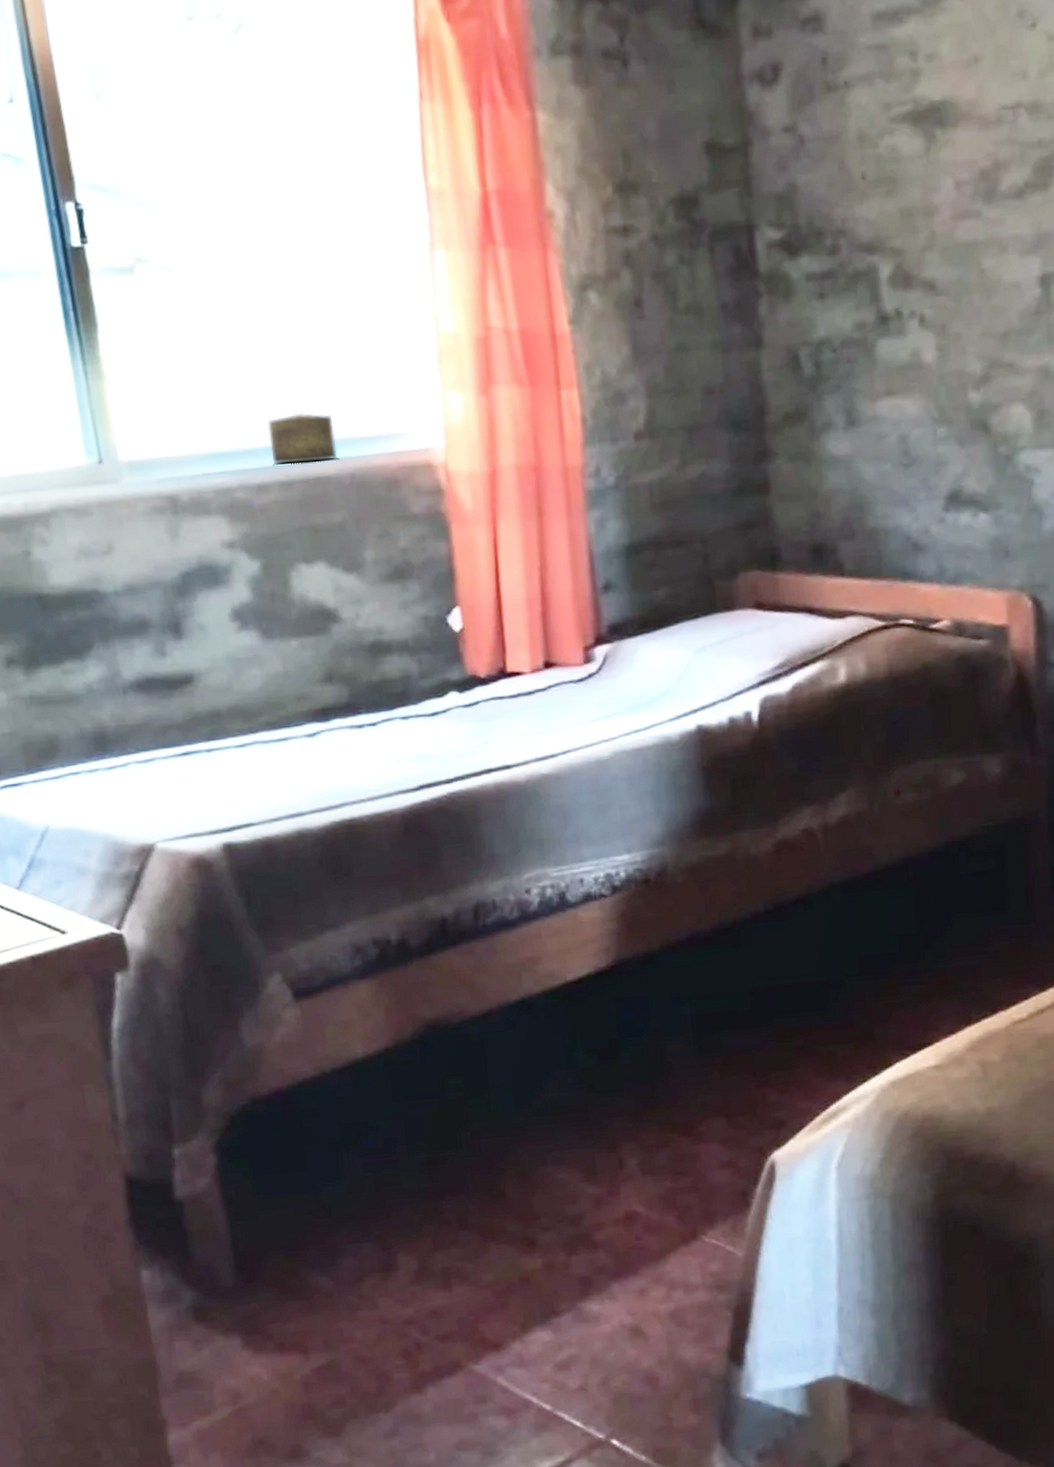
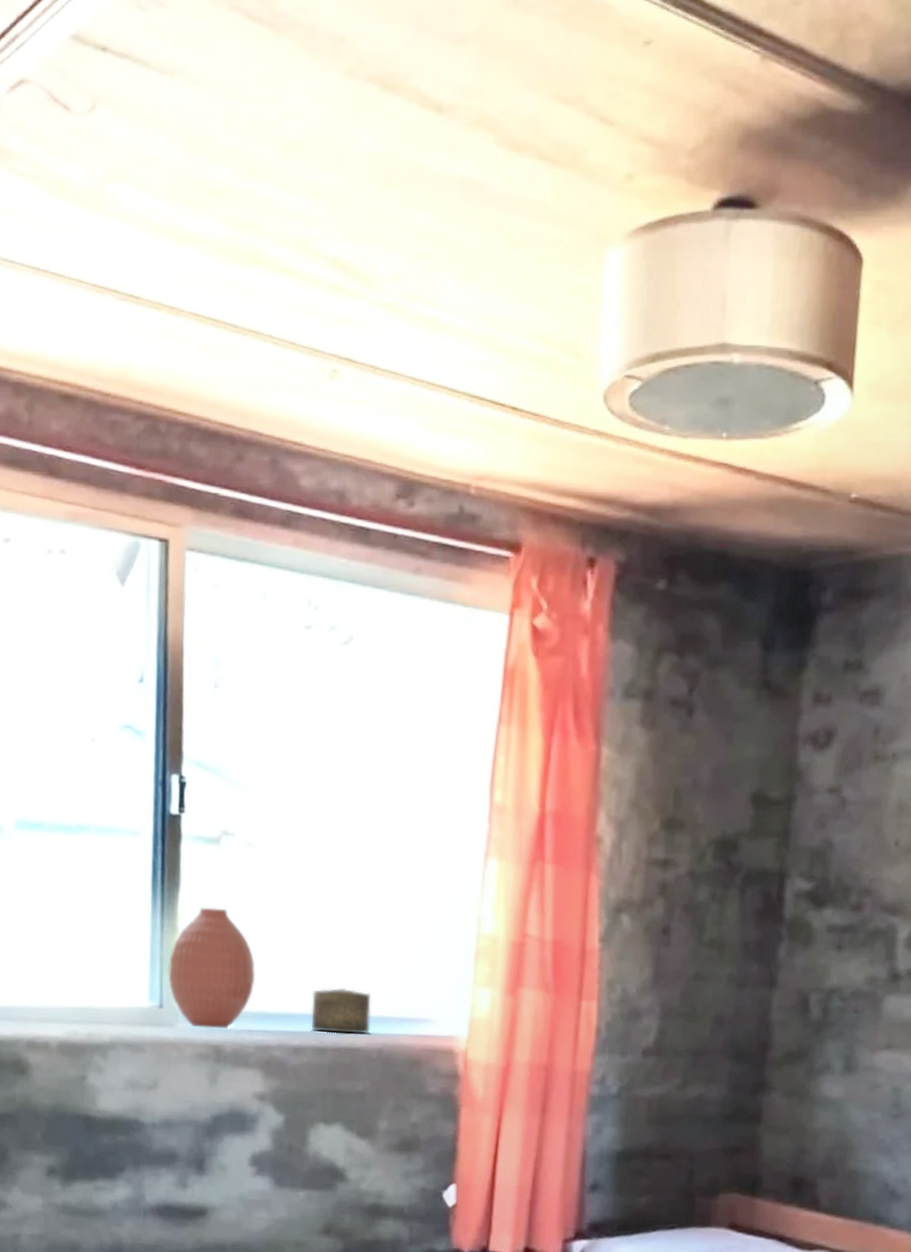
vase: none [100,344,201,480] -> present [167,907,256,1030]

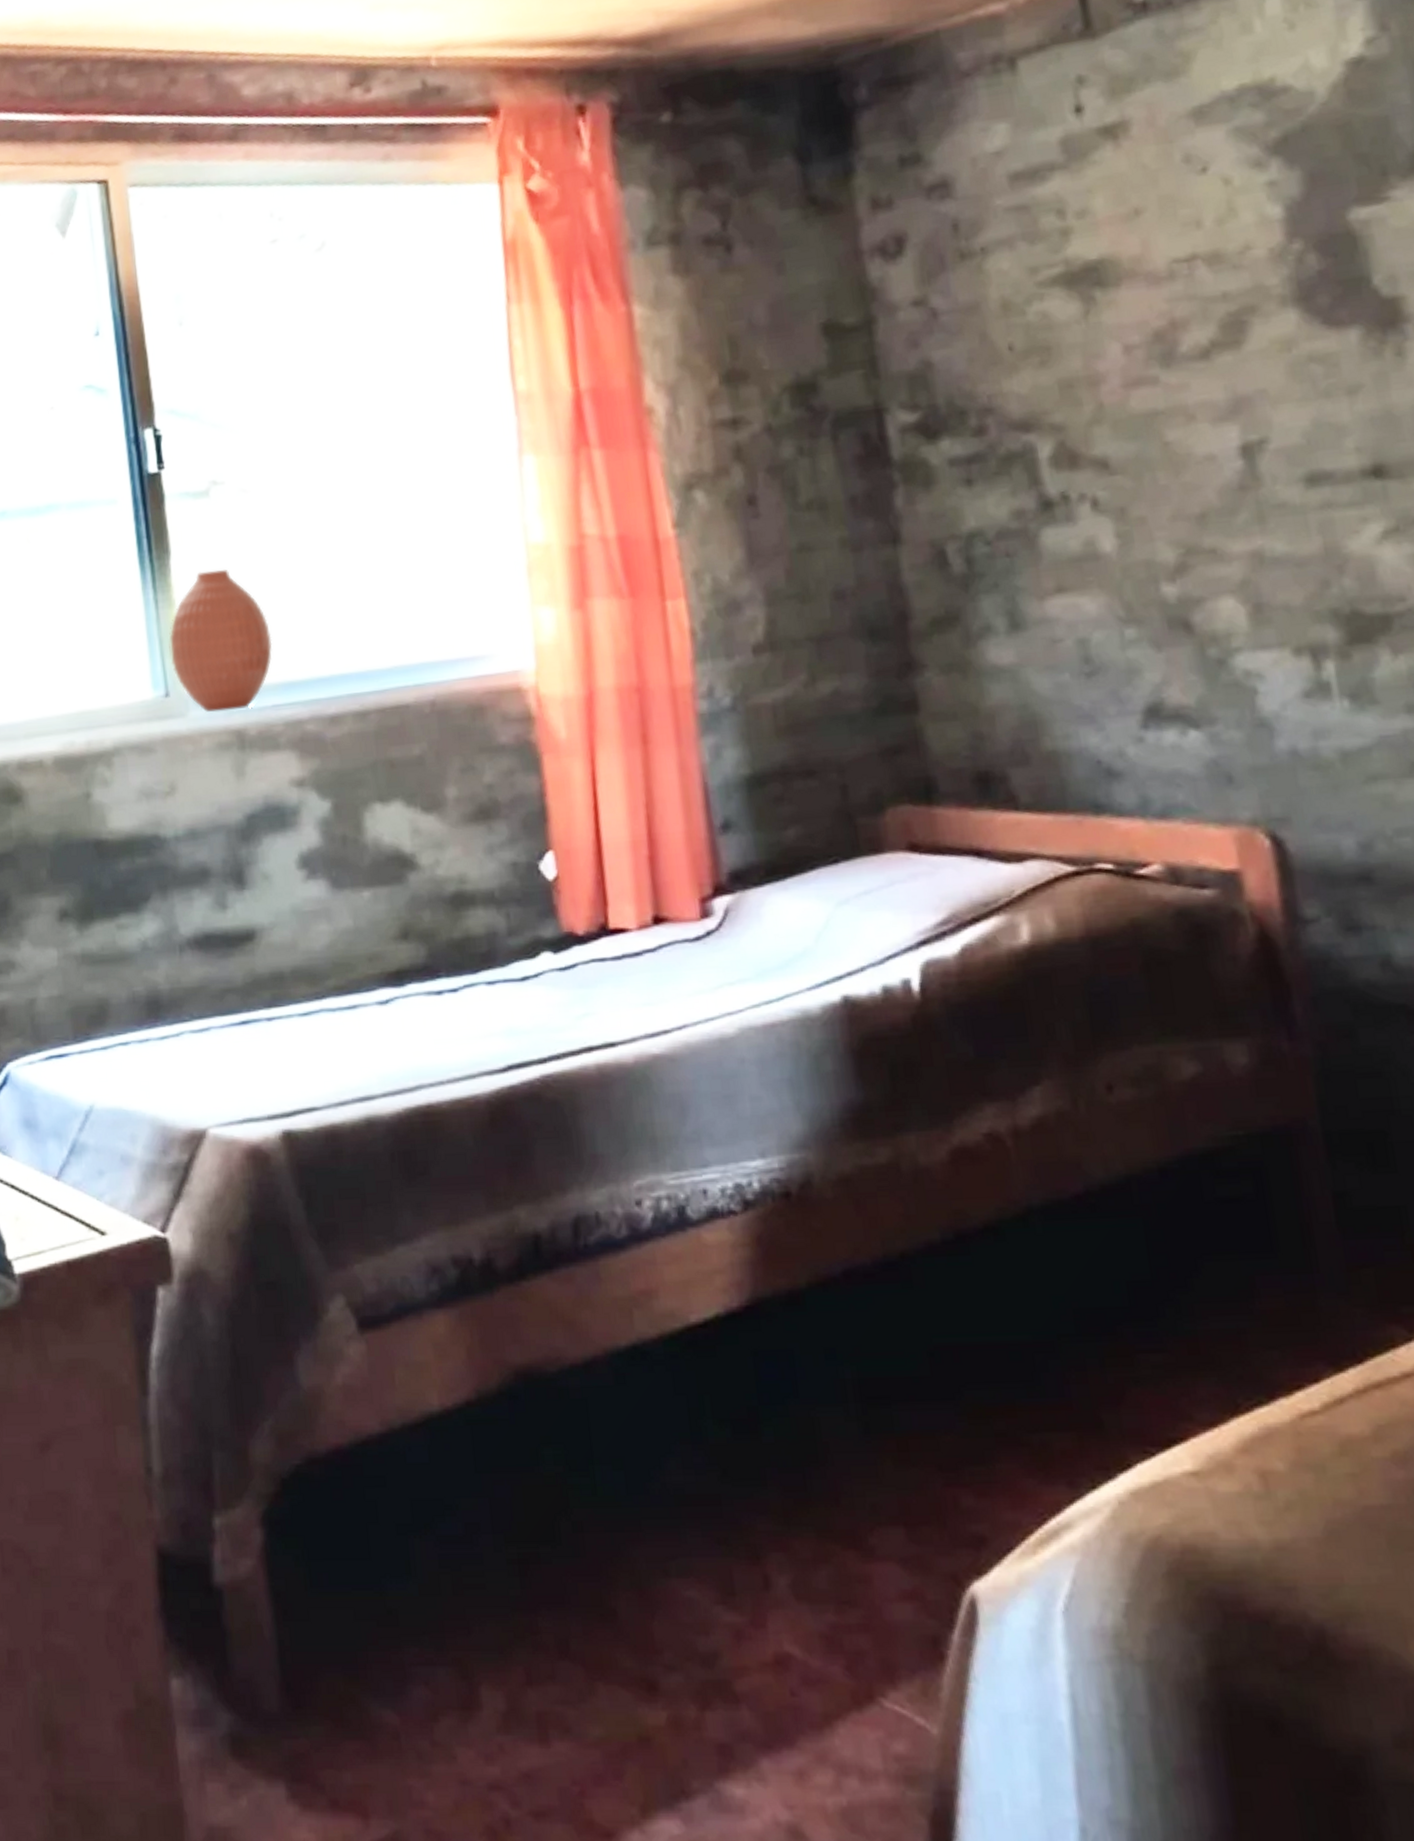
decorative box: present [311,987,371,1035] -> none [342,635,417,692]

